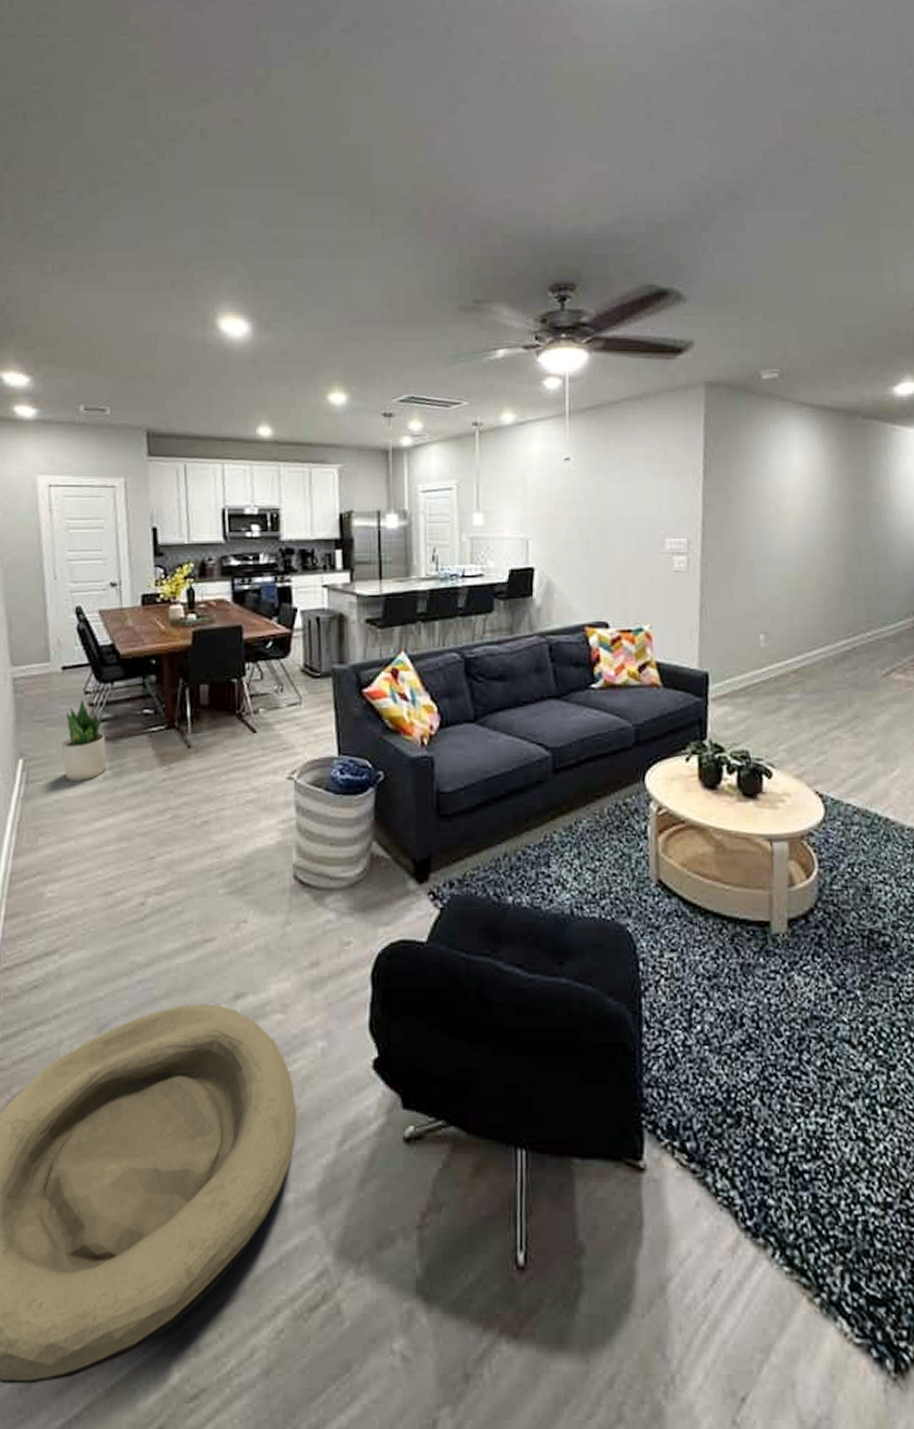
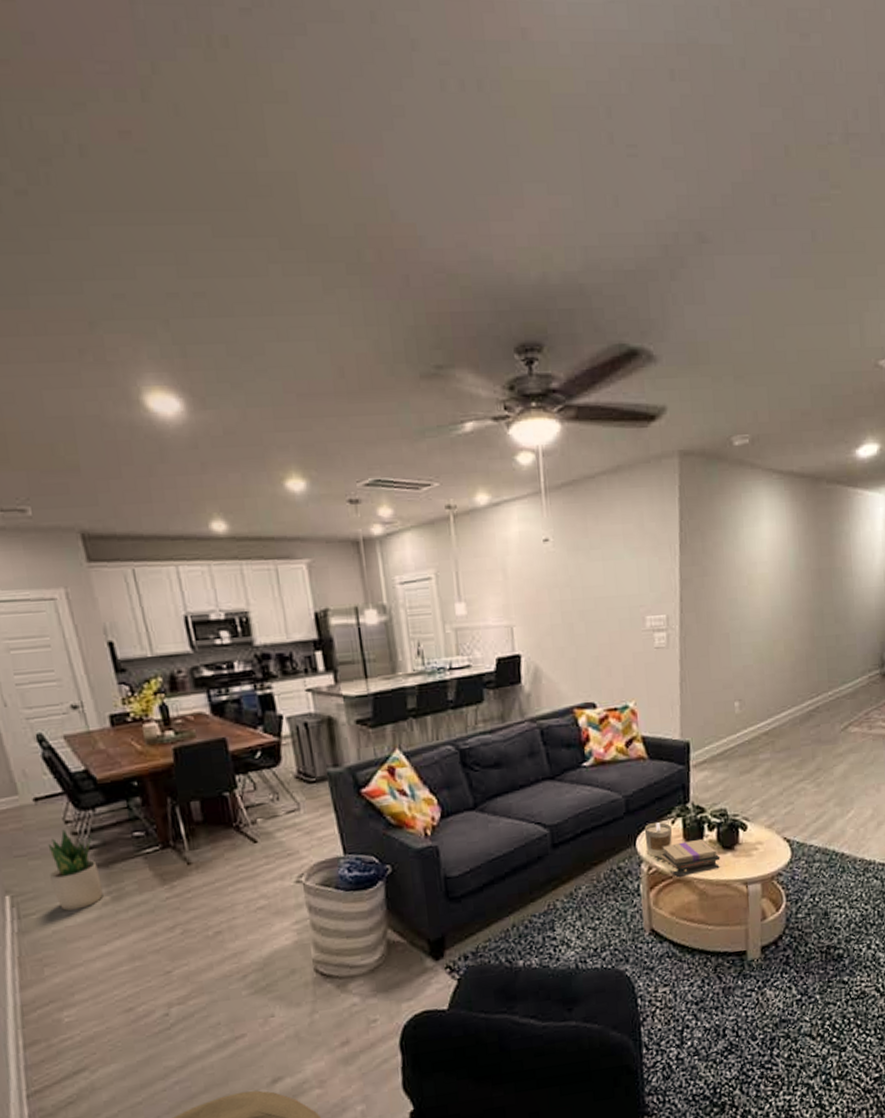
candle: none [655,758,687,797] -> present [644,822,673,858]
books: none [673,783,741,816] -> present [661,839,721,871]

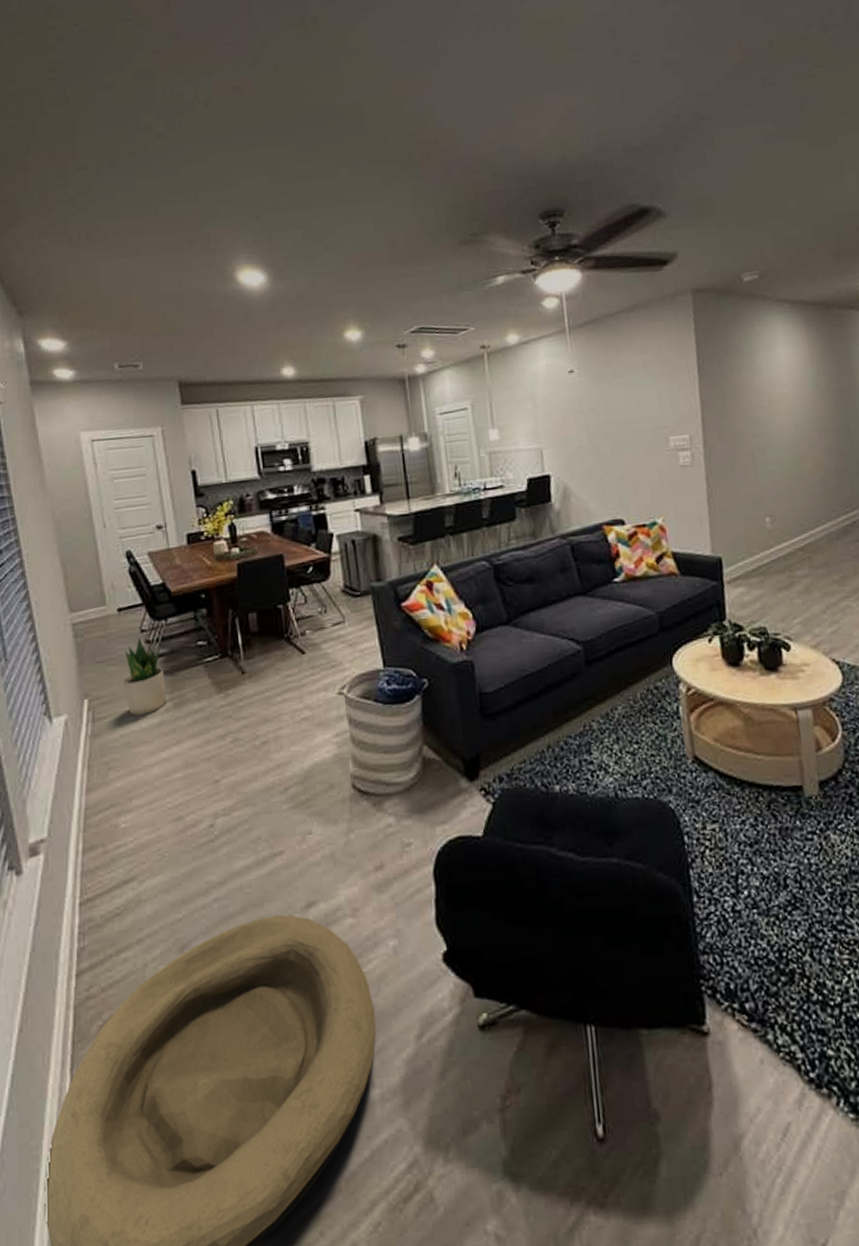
candle: present [644,822,673,858] -> none [680,640,711,678]
books: present [661,839,721,871] -> none [700,659,764,693]

